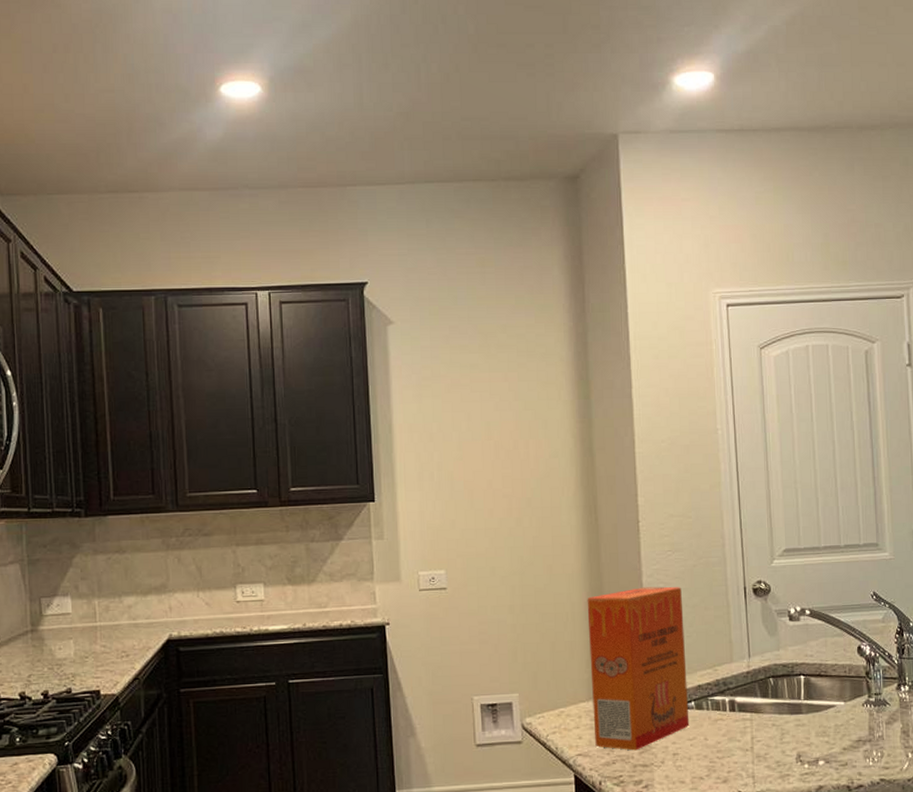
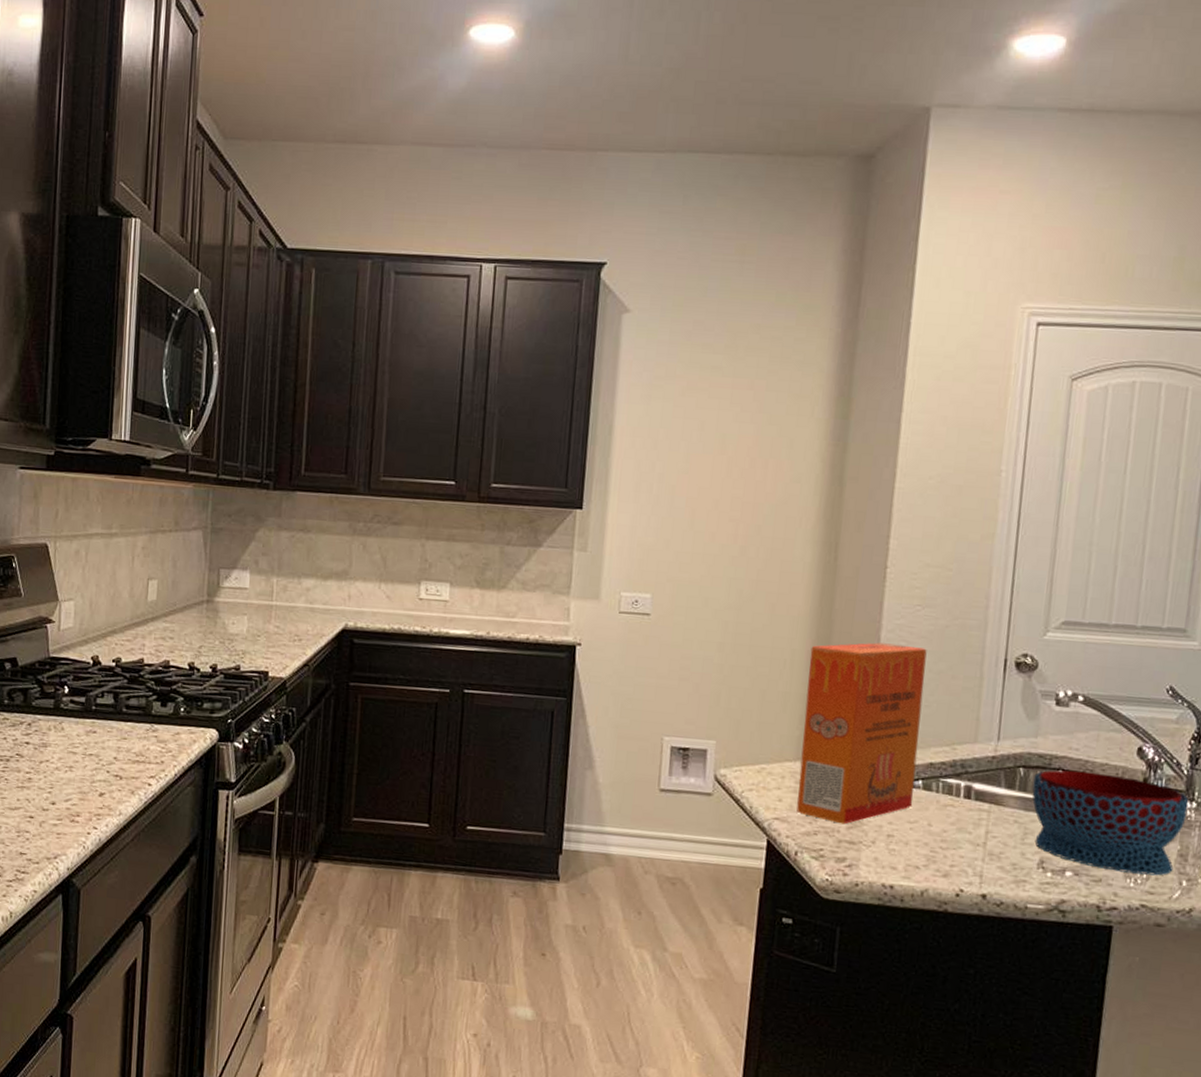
bowl: none [782,672,903,754] -> present [1032,770,1189,876]

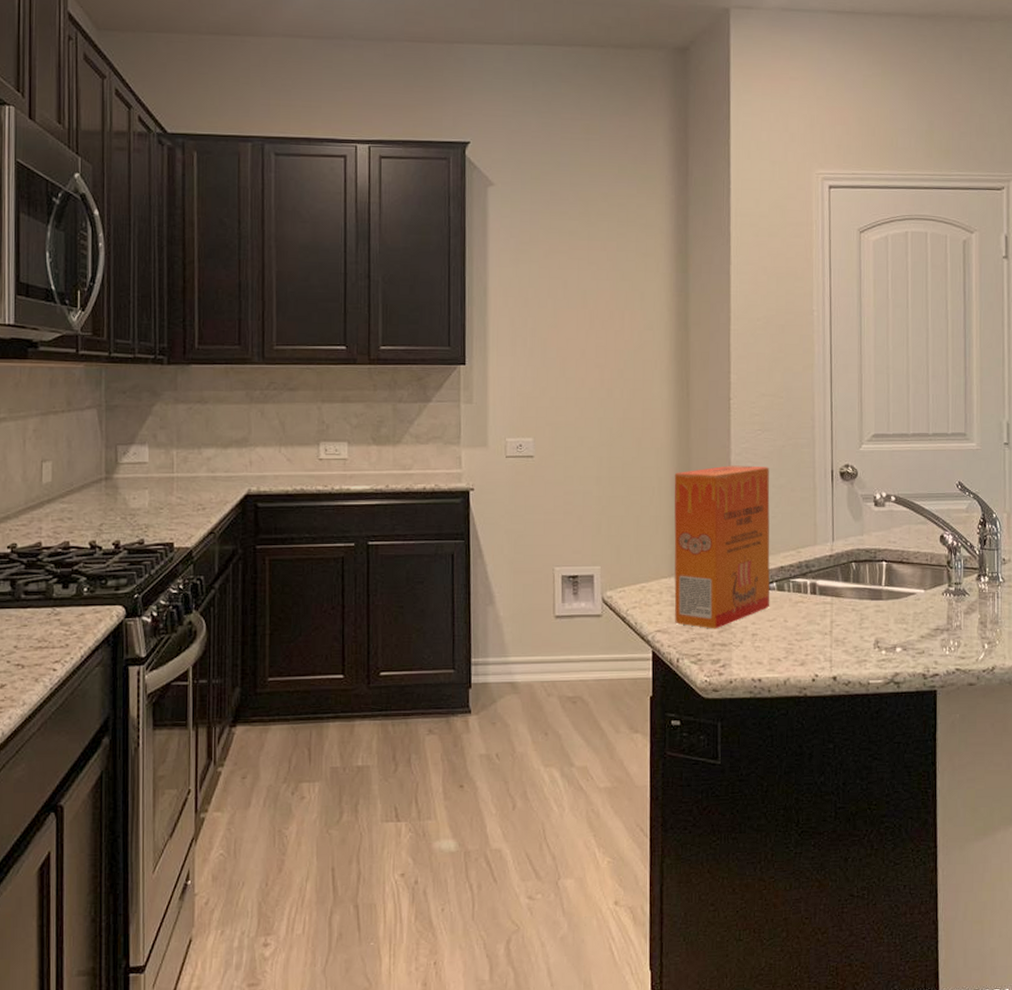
bowl: present [1032,770,1189,876] -> none [864,560,982,643]

